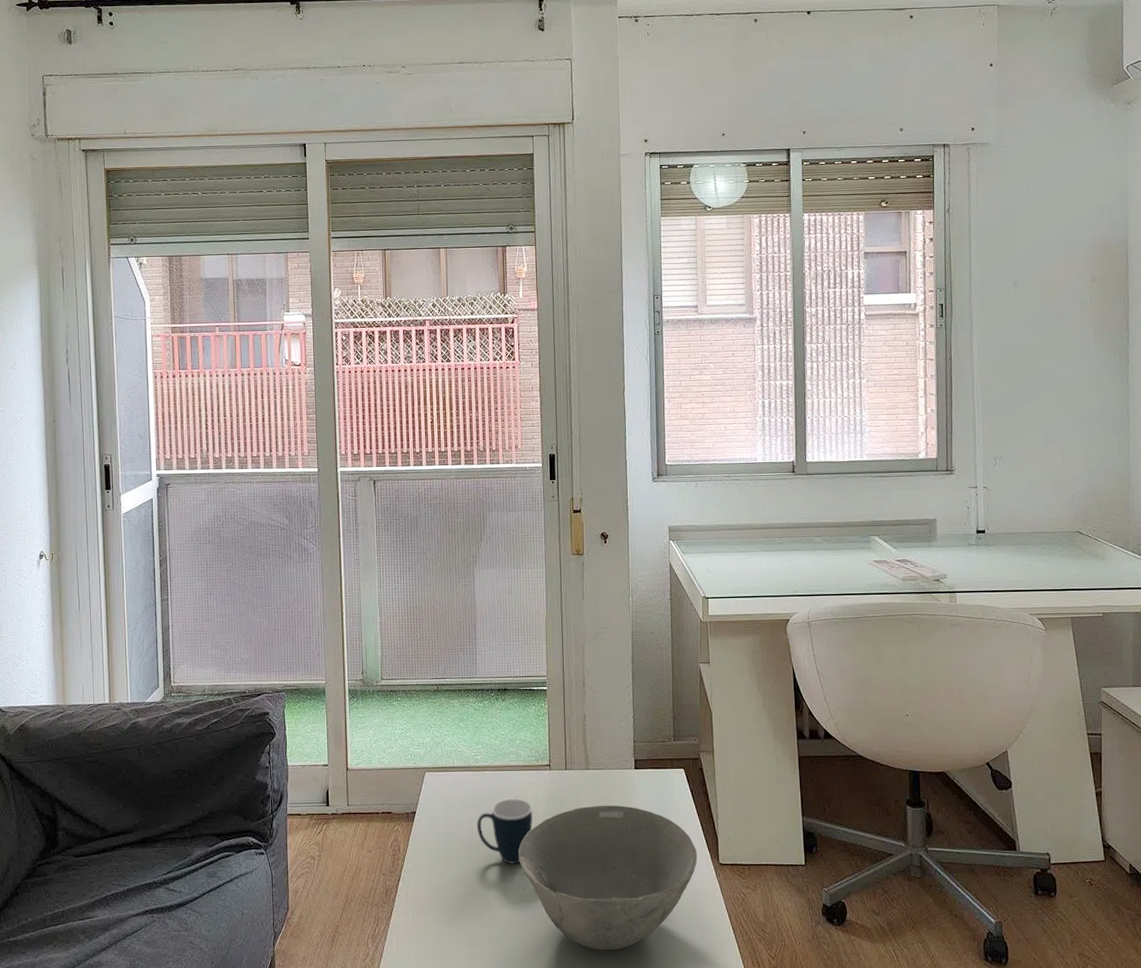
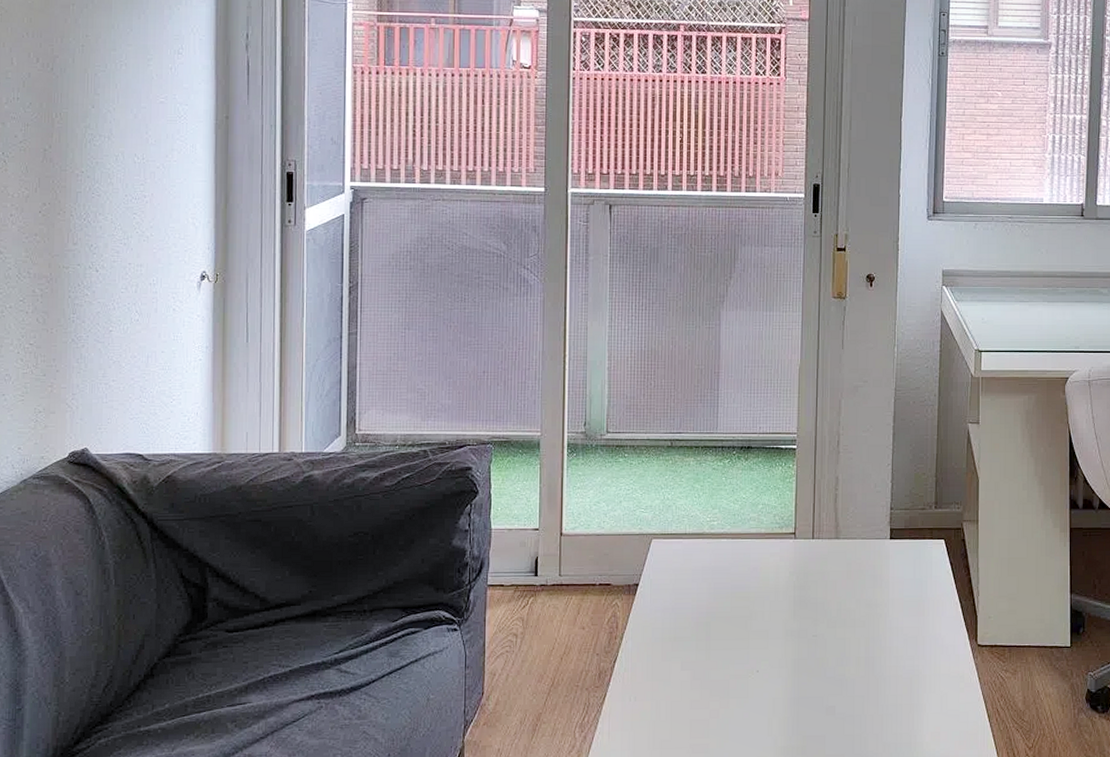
mug: present [477,799,533,864] -> none [708,571,773,644]
bowl: present [519,805,698,950] -> none [754,578,954,741]

